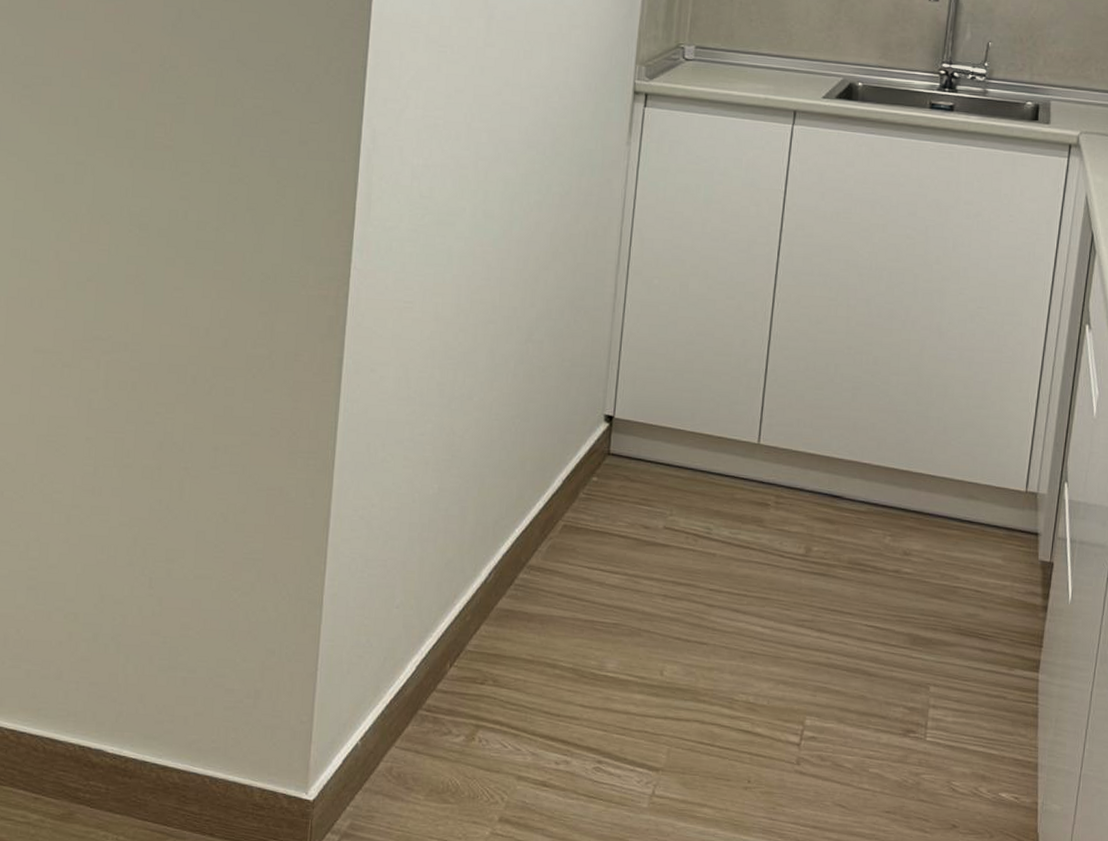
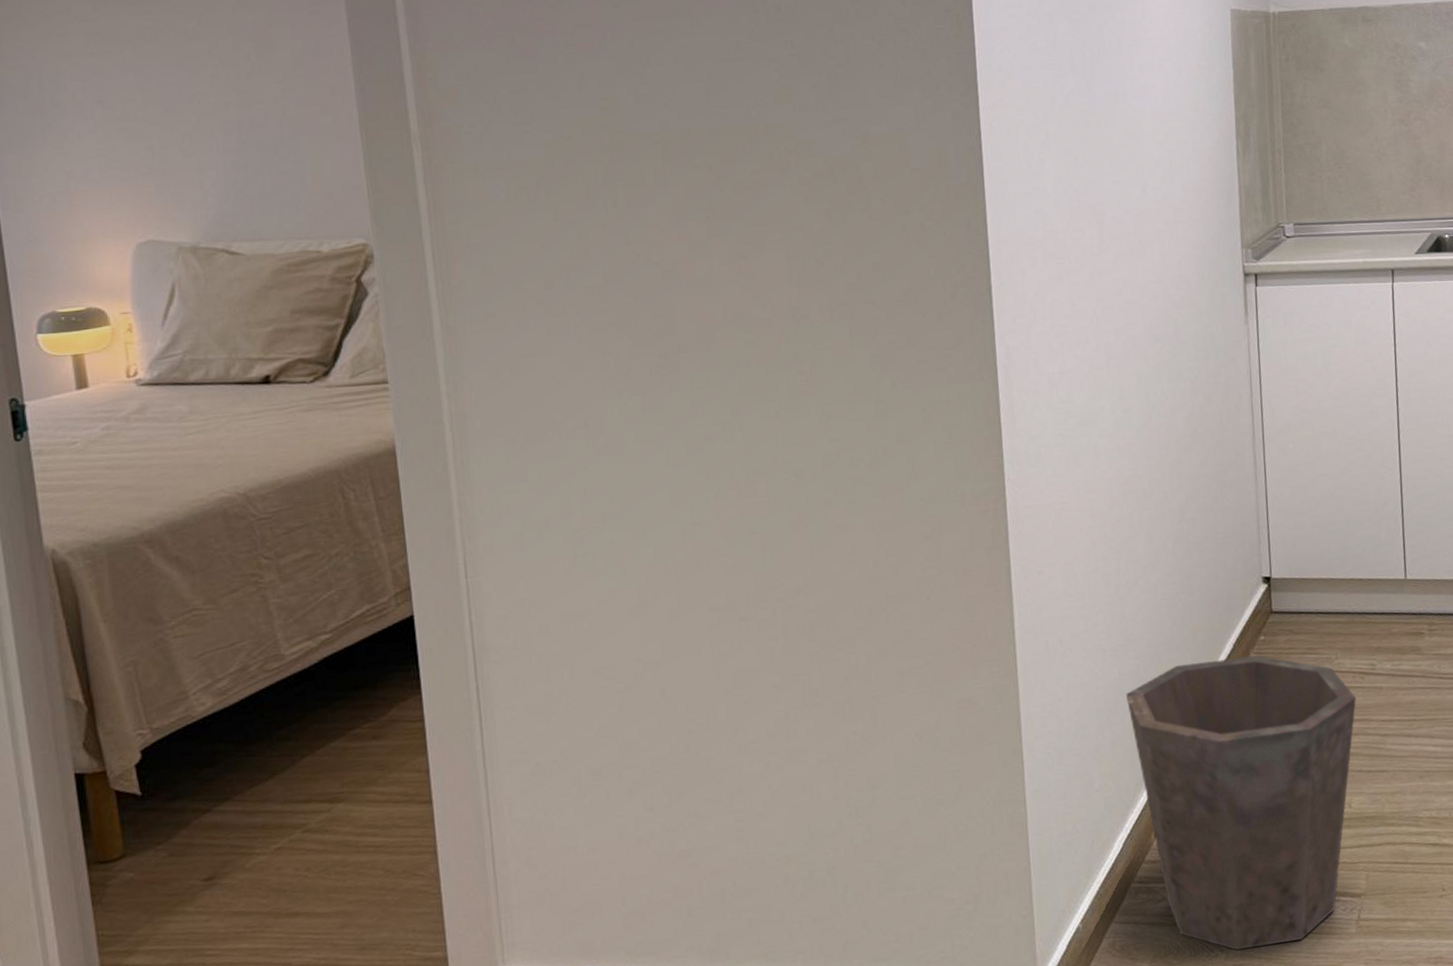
waste bin: none [442,491,686,804] -> present [1125,655,1357,951]

